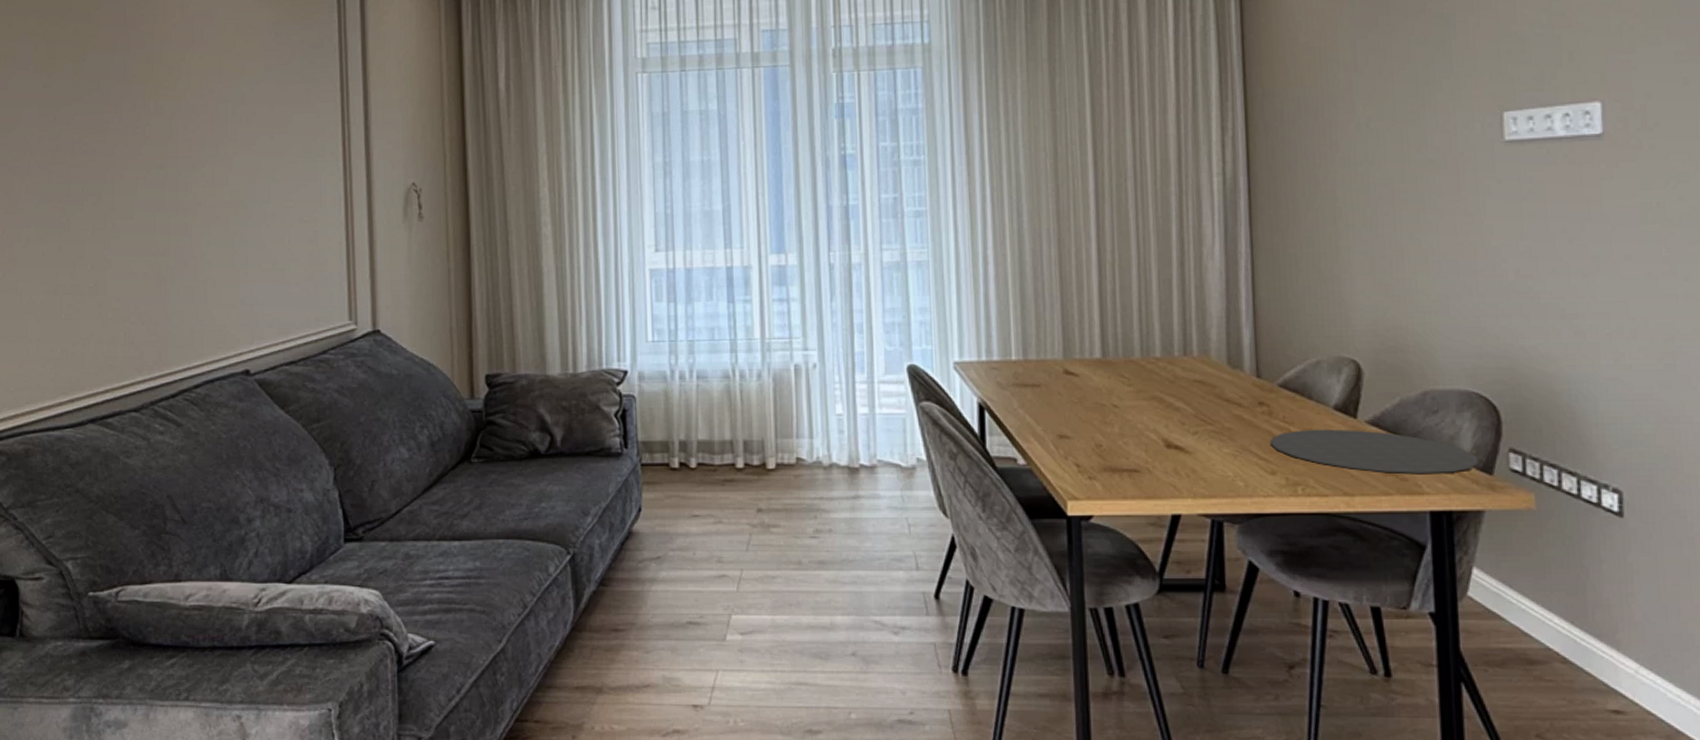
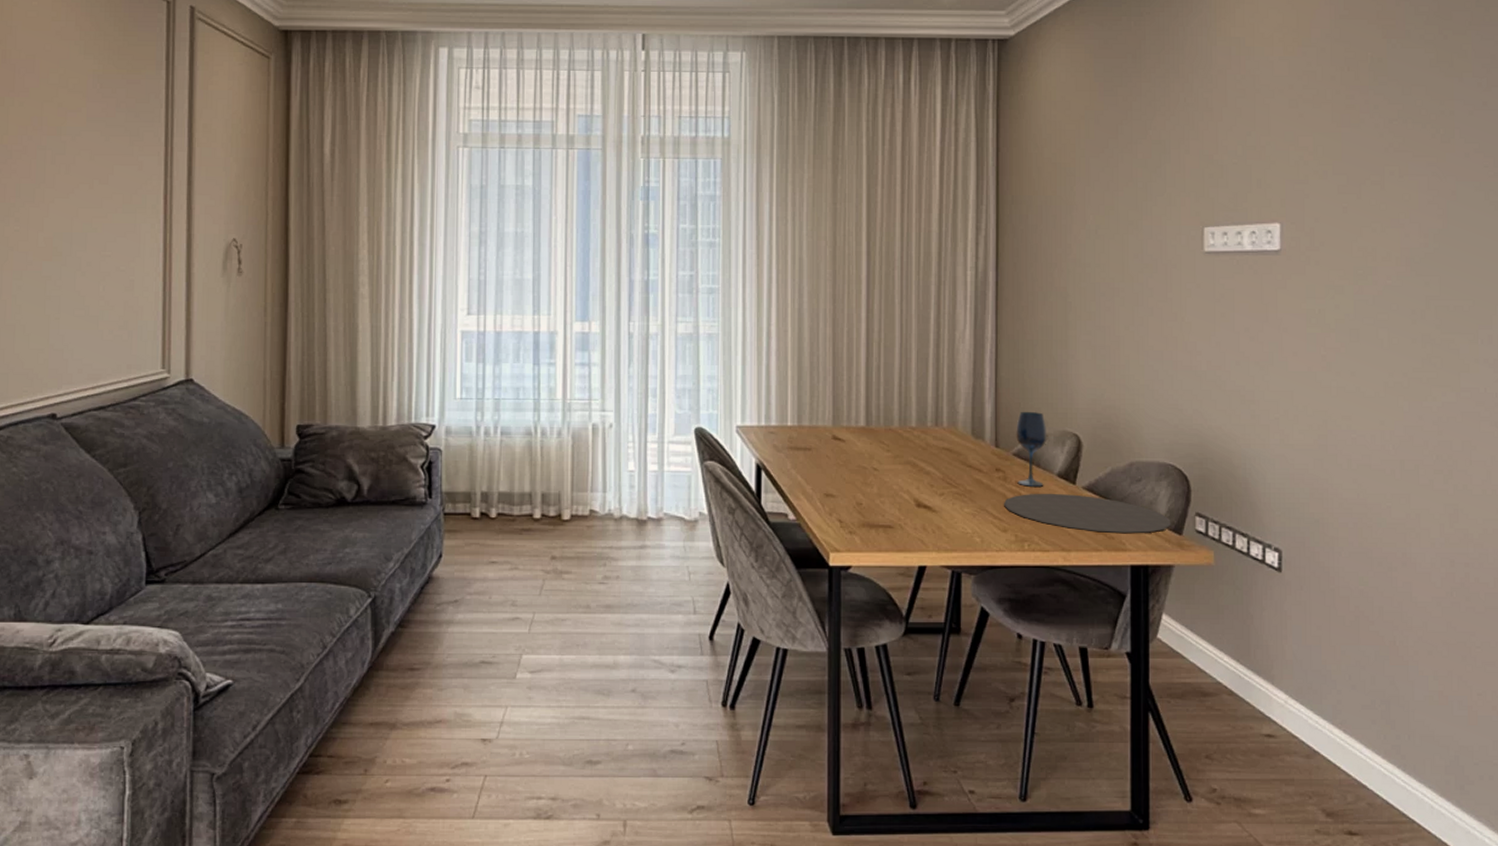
wineglass: none [1280,335,1319,422] -> present [1016,411,1047,487]

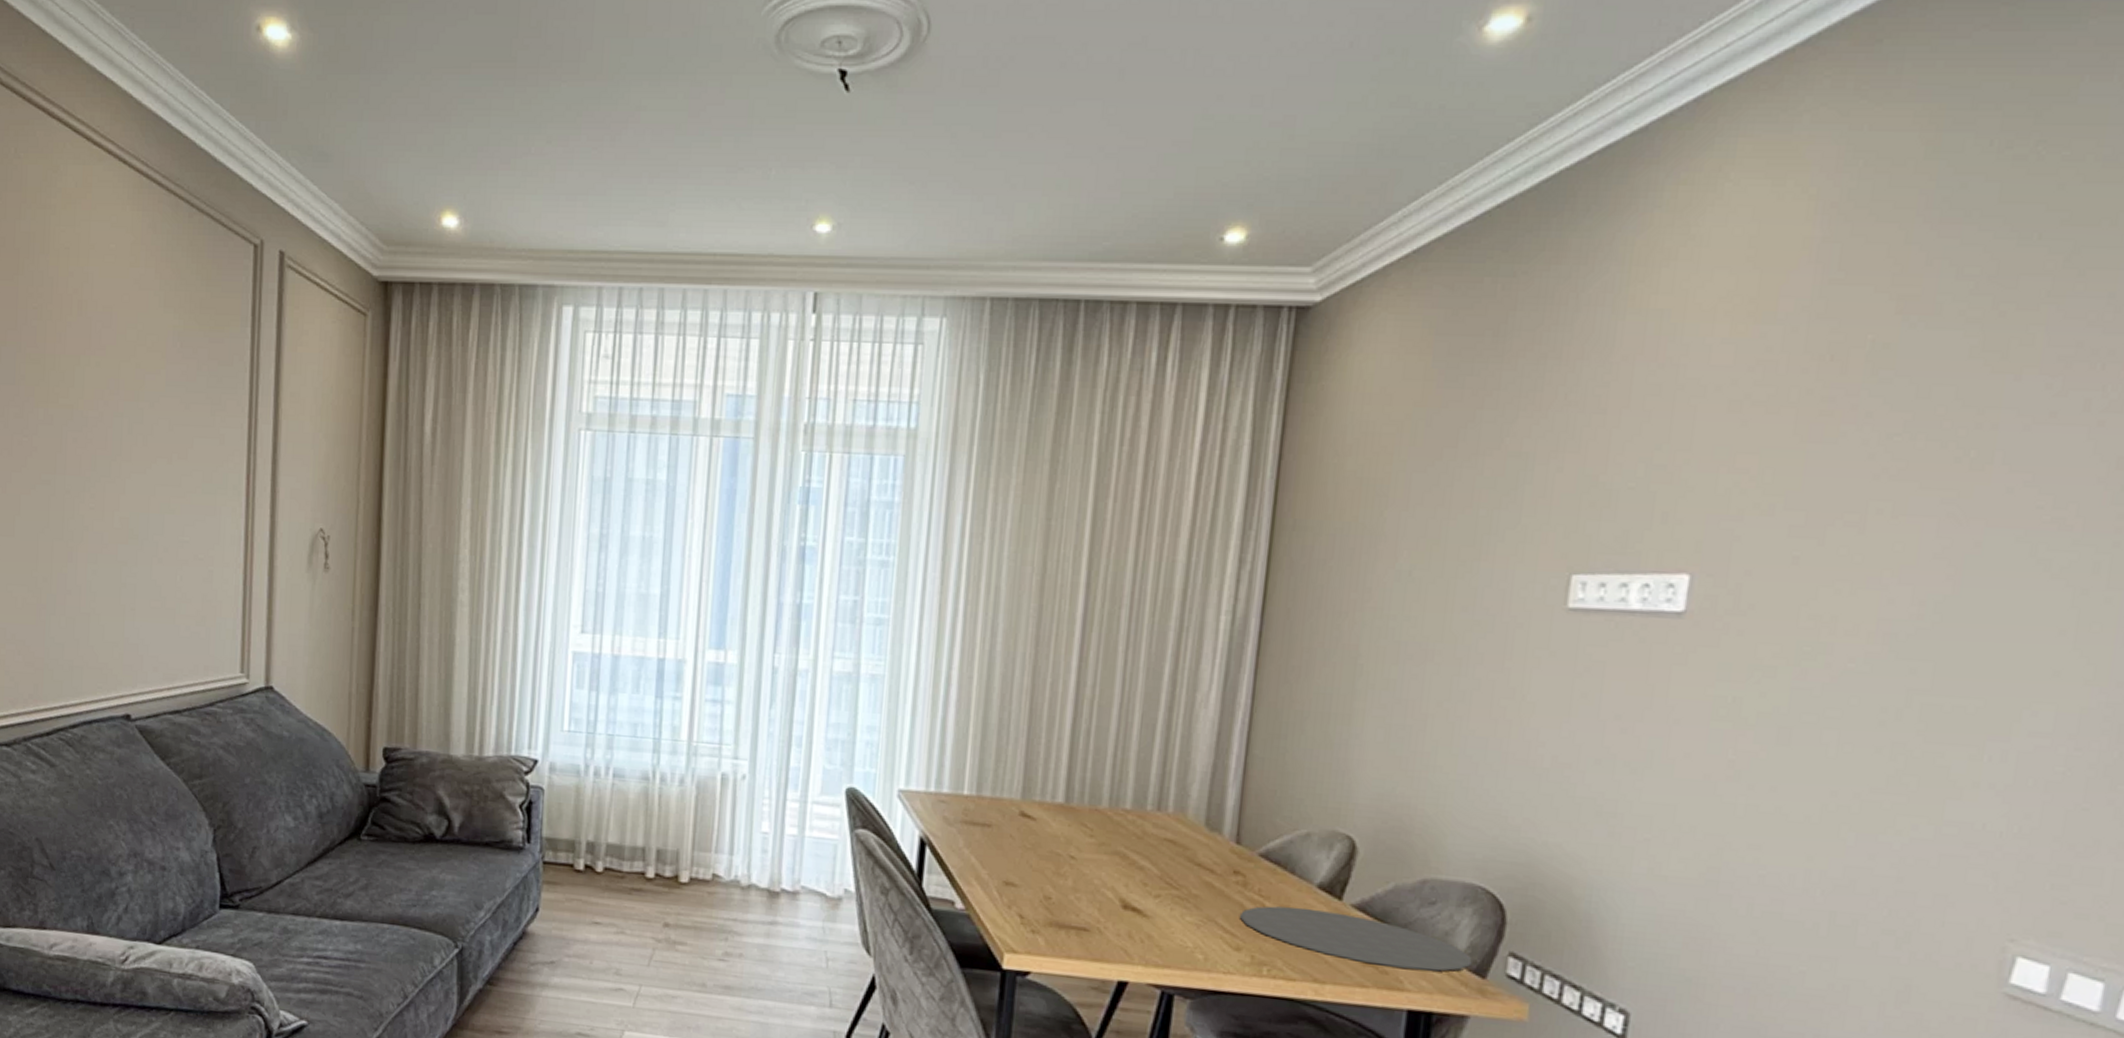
wineglass: present [1016,411,1047,487] -> none [1261,801,1310,899]

